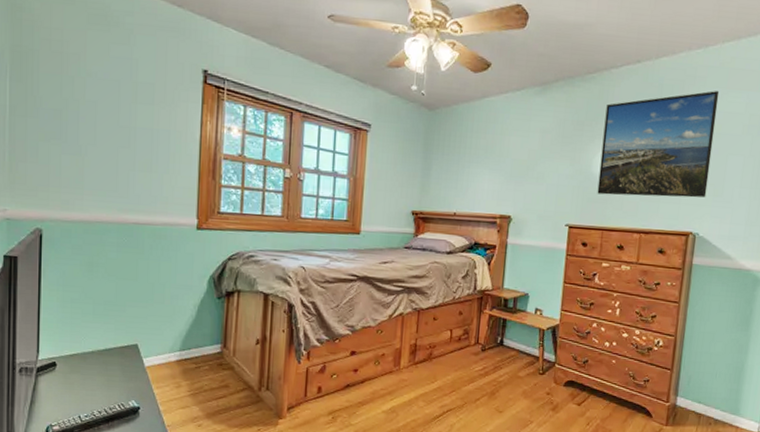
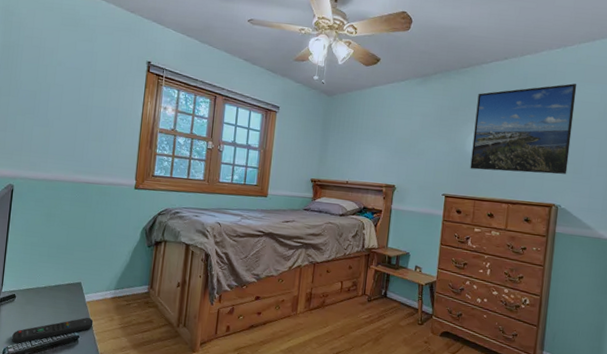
remote control: none [56,384,156,420] -> present [12,317,94,344]

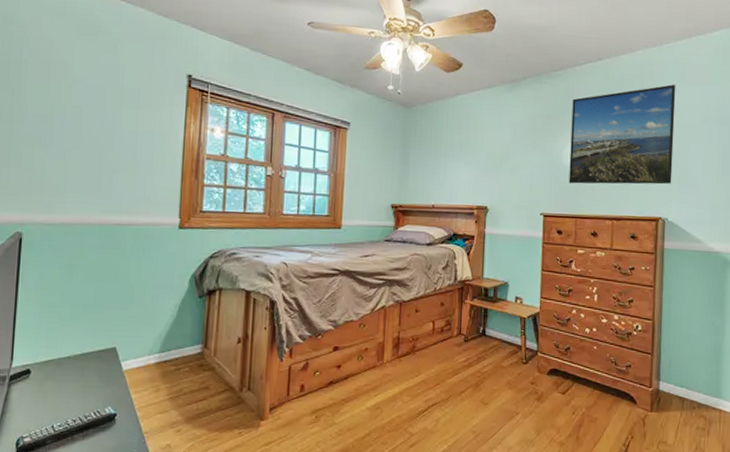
remote control: present [12,317,94,344] -> none [28,389,134,431]

